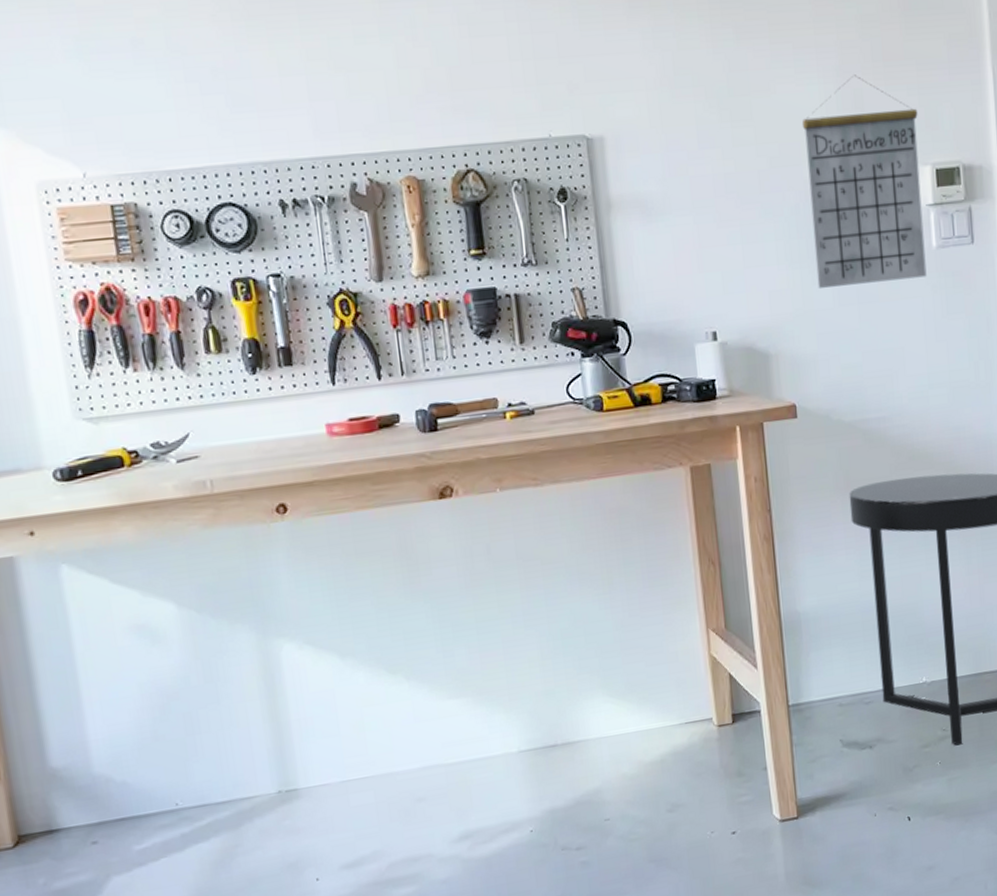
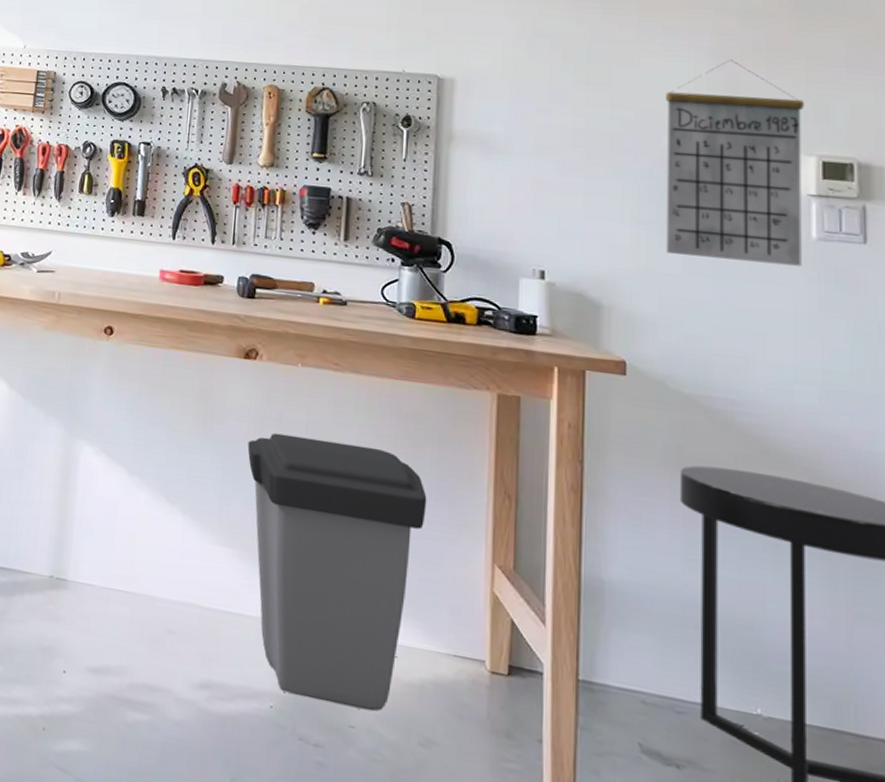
trash can: none [460,553,643,813] -> present [247,433,427,712]

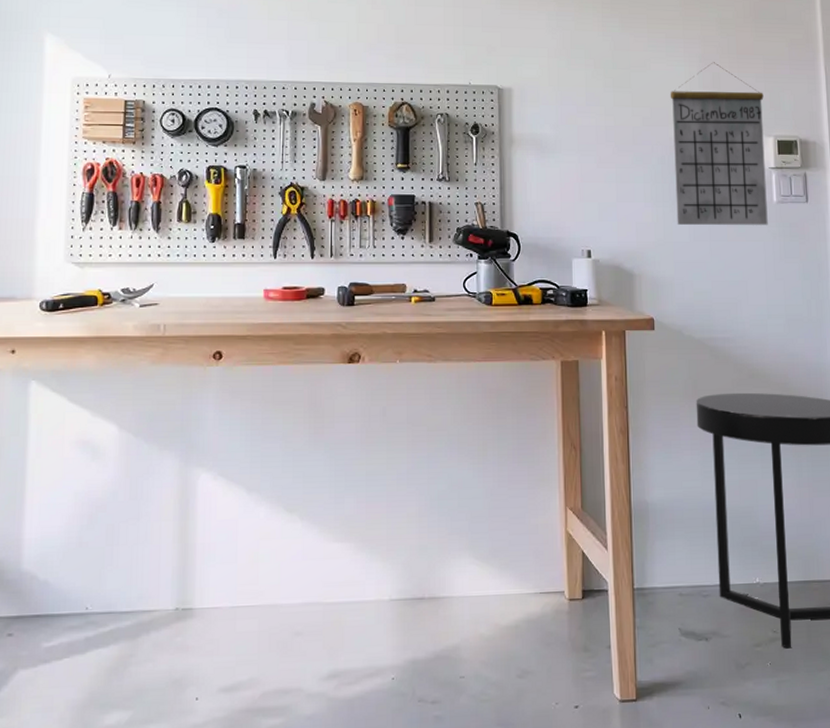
trash can: present [247,433,427,712] -> none [357,425,511,663]

